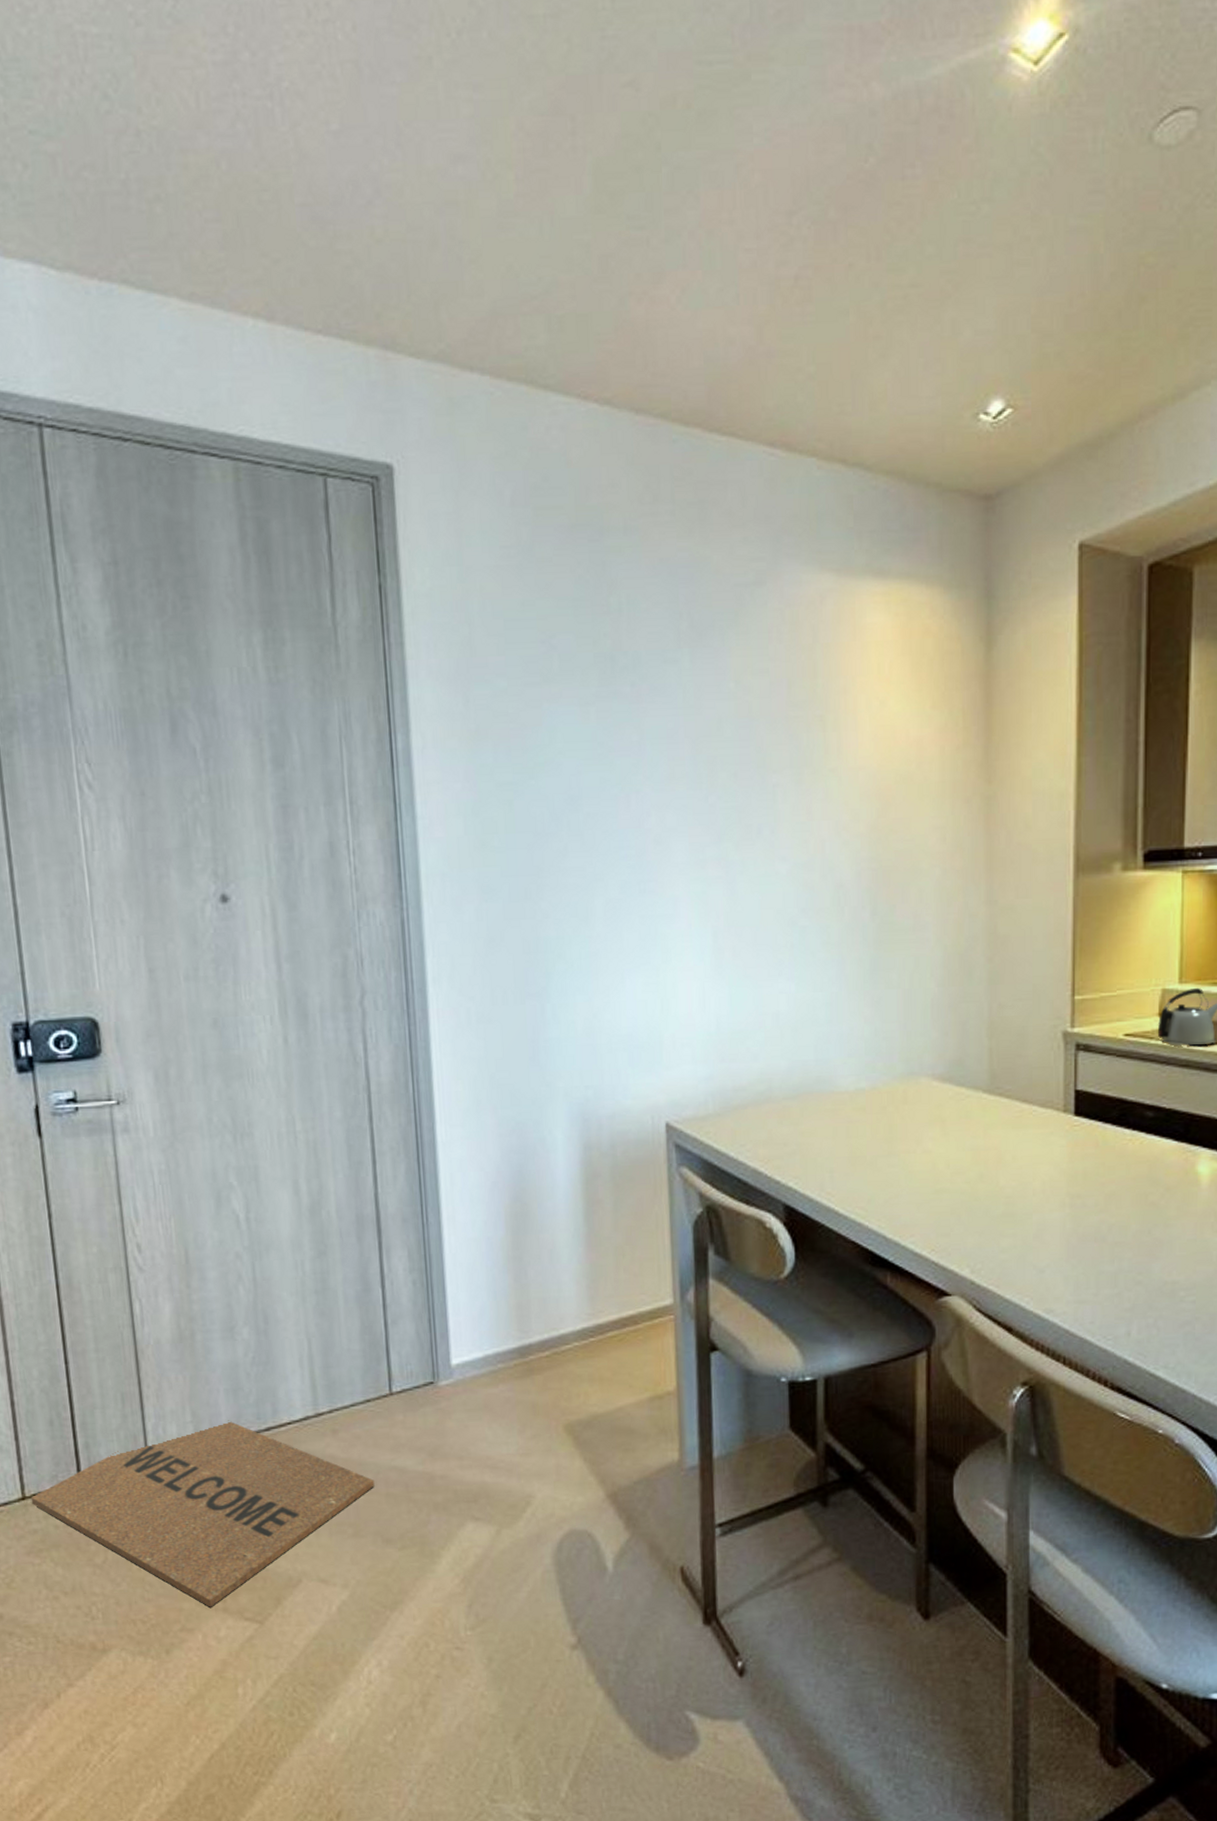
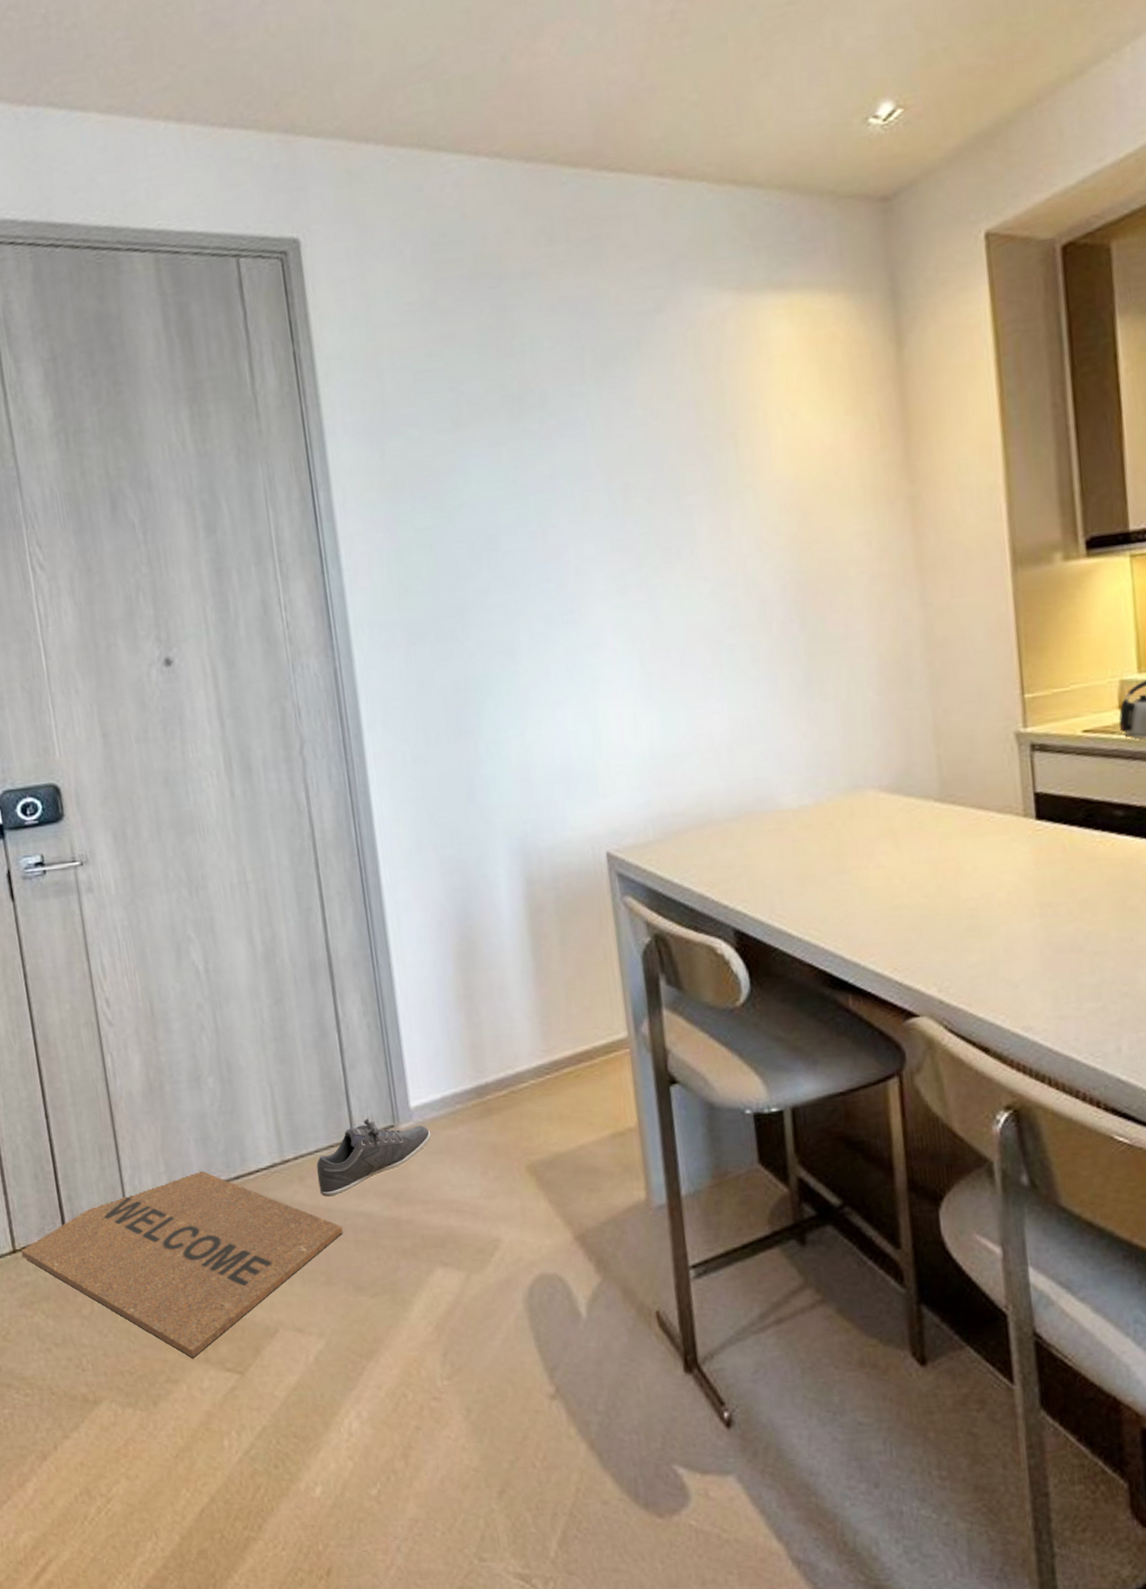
shoe: none [351,1374,471,1451] -> present [316,1118,432,1198]

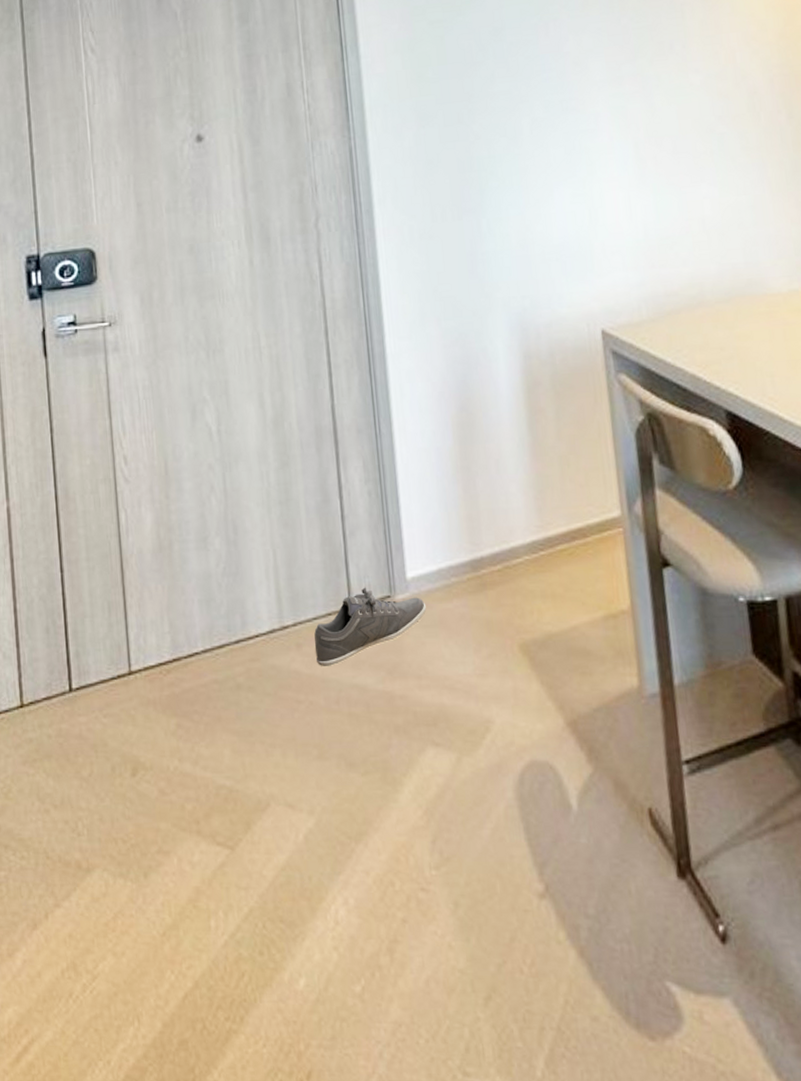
doormat: present [21,1169,343,1358] -> none [28,631,337,829]

